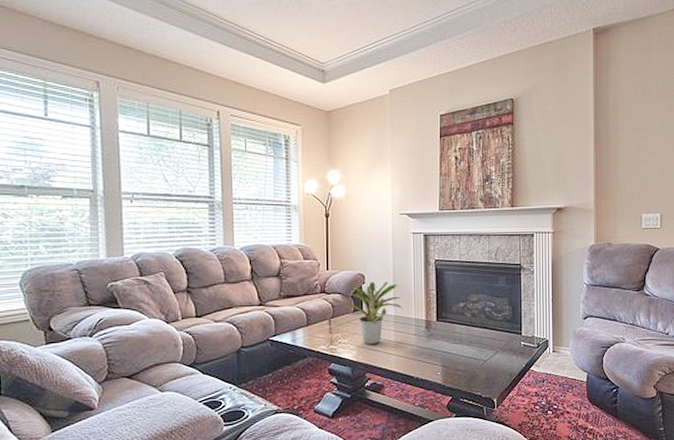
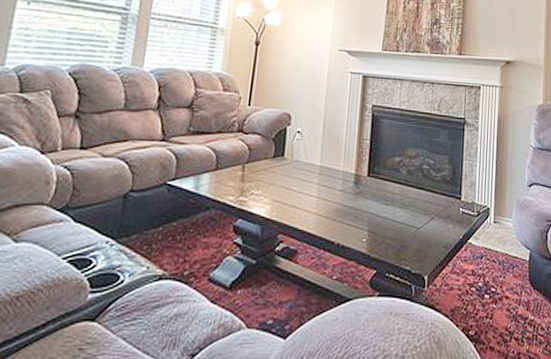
potted plant: present [331,281,403,345] -> none [249,122,331,200]

